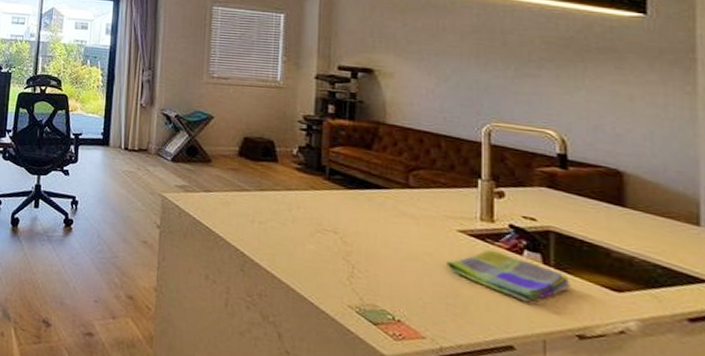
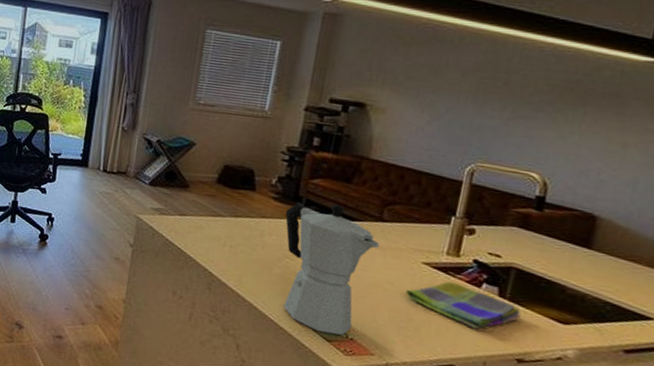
moka pot: none [310,171,410,317] -> present [283,202,379,335]

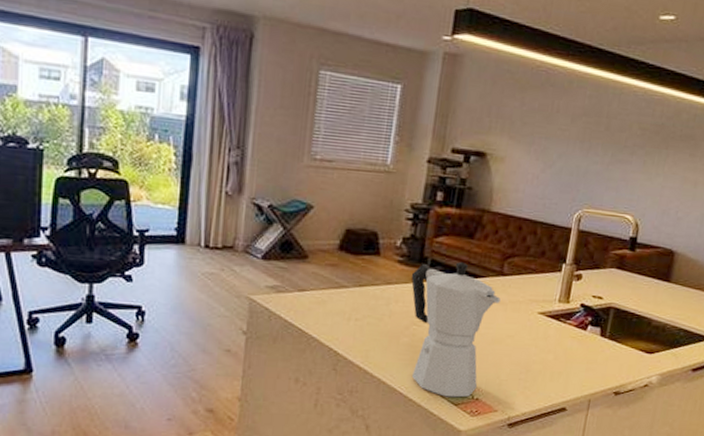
dish towel: present [405,281,522,329] -> none [524,327,618,370]

